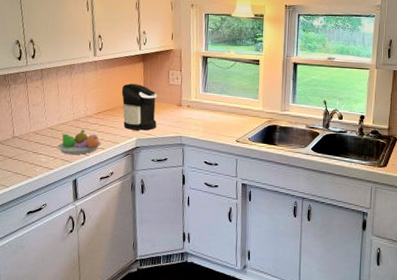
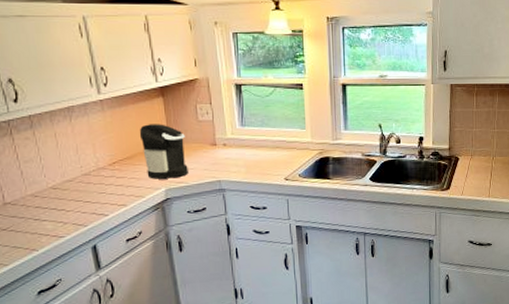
fruit bowl: present [57,129,101,155] -> none [66,185,122,218]

